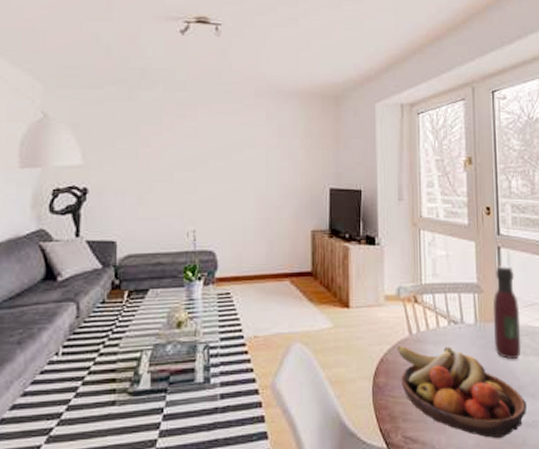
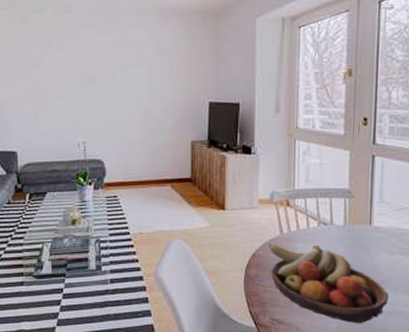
wine bottle: present [493,264,521,360] -> none [362,172,389,258]

